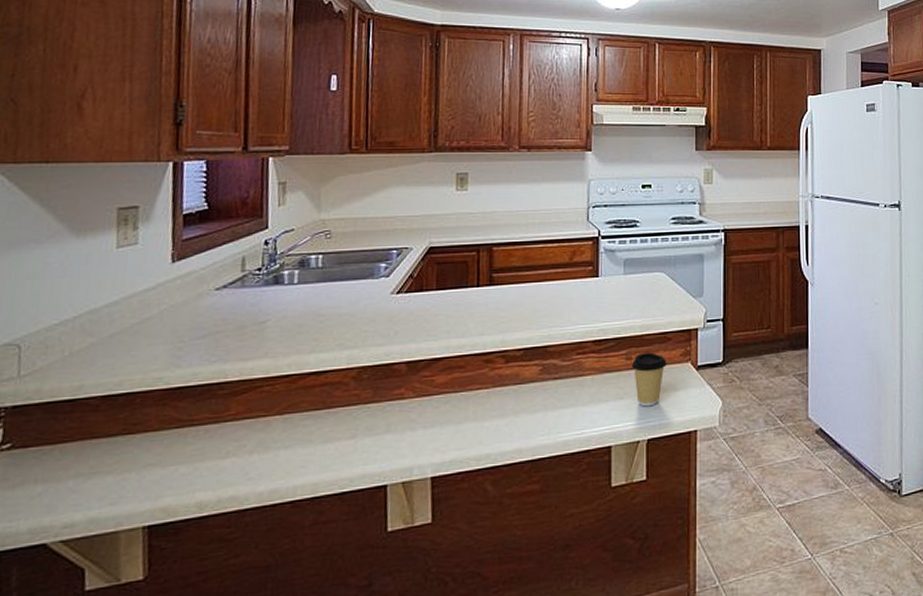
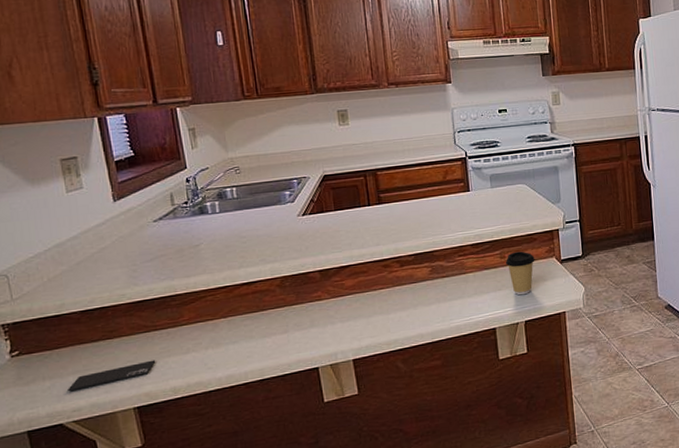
smartphone: none [63,464,184,501] -> present [68,360,156,392]

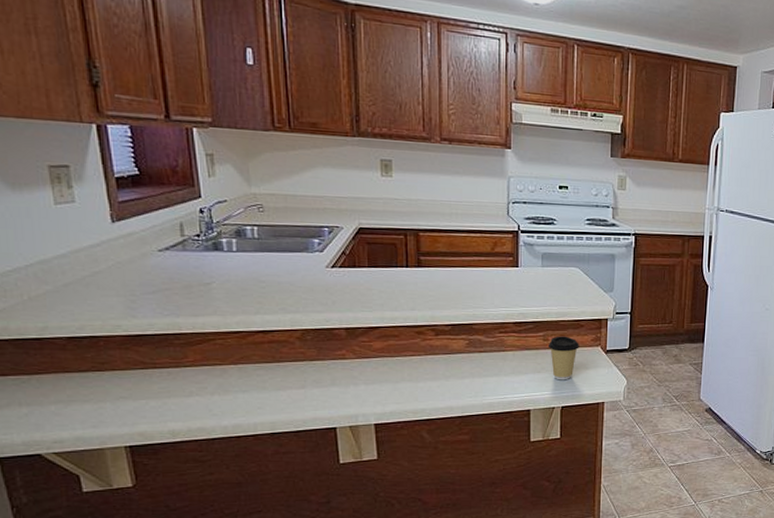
smartphone: present [68,360,156,392] -> none [48,399,153,422]

